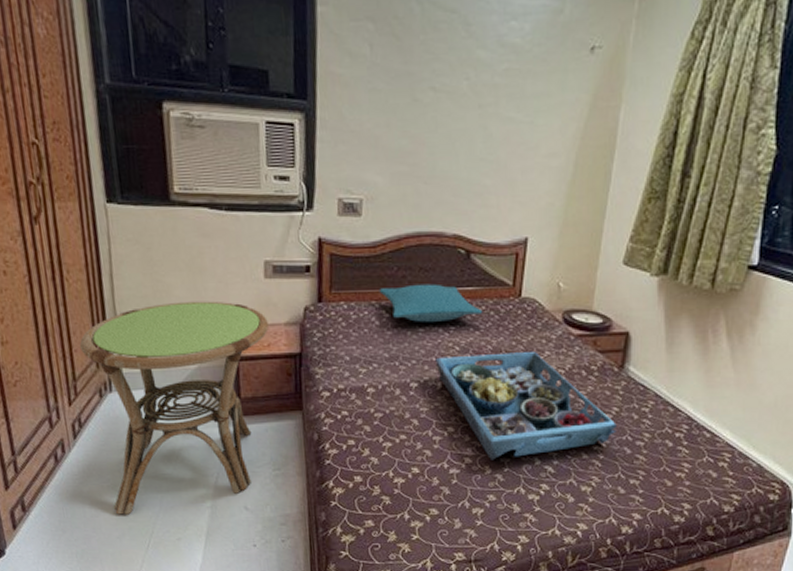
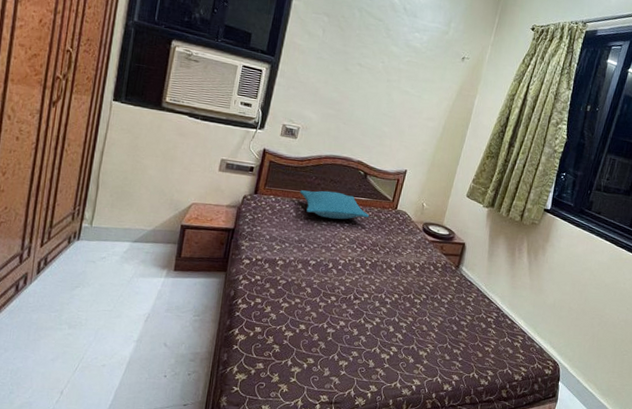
side table: present [79,301,269,515] -> none [55,179,215,341]
serving tray: present [435,352,616,460] -> none [330,244,449,325]

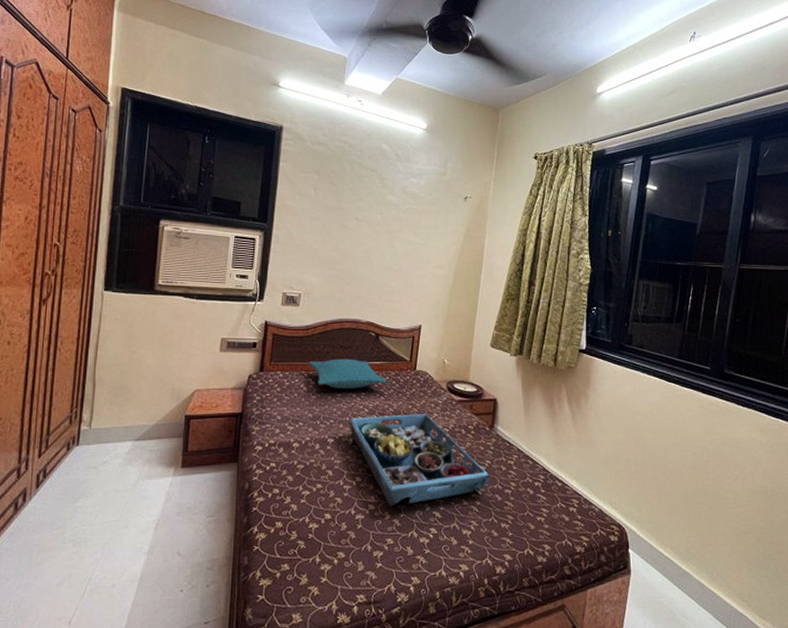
serving tray: none [330,244,449,325] -> present [349,414,489,507]

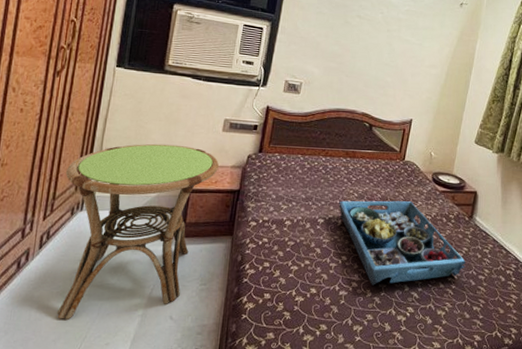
side table: none [58,369,218,562] -> present [57,143,219,320]
pillow: present [308,358,387,389] -> none [305,145,377,174]

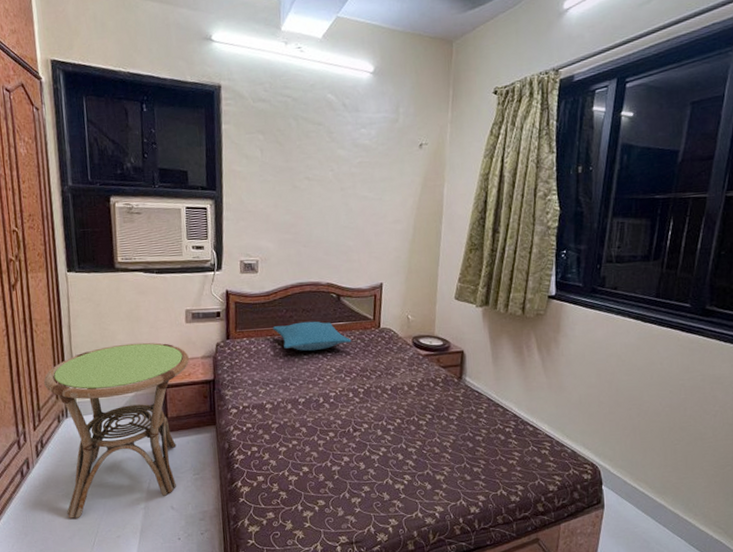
pillow: none [305,145,377,174] -> present [272,321,352,351]
serving tray: present [339,200,466,285] -> none [317,370,460,458]

